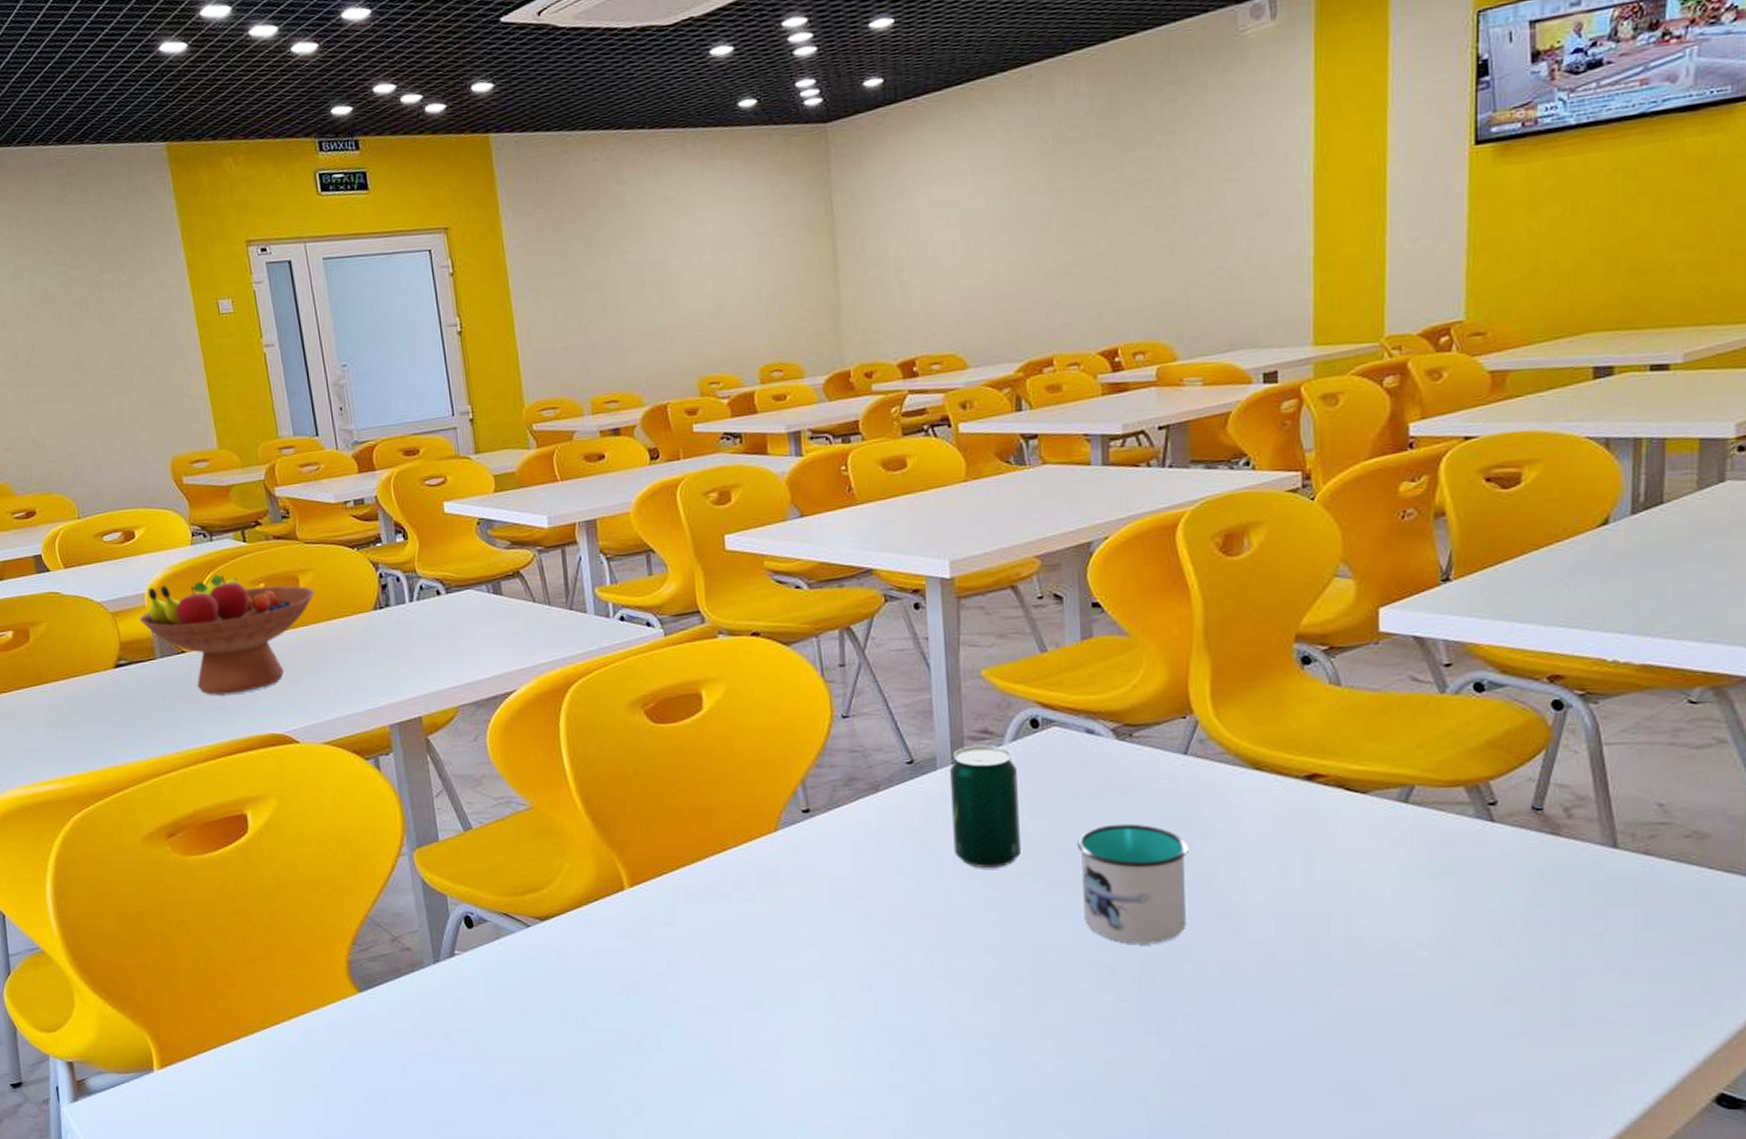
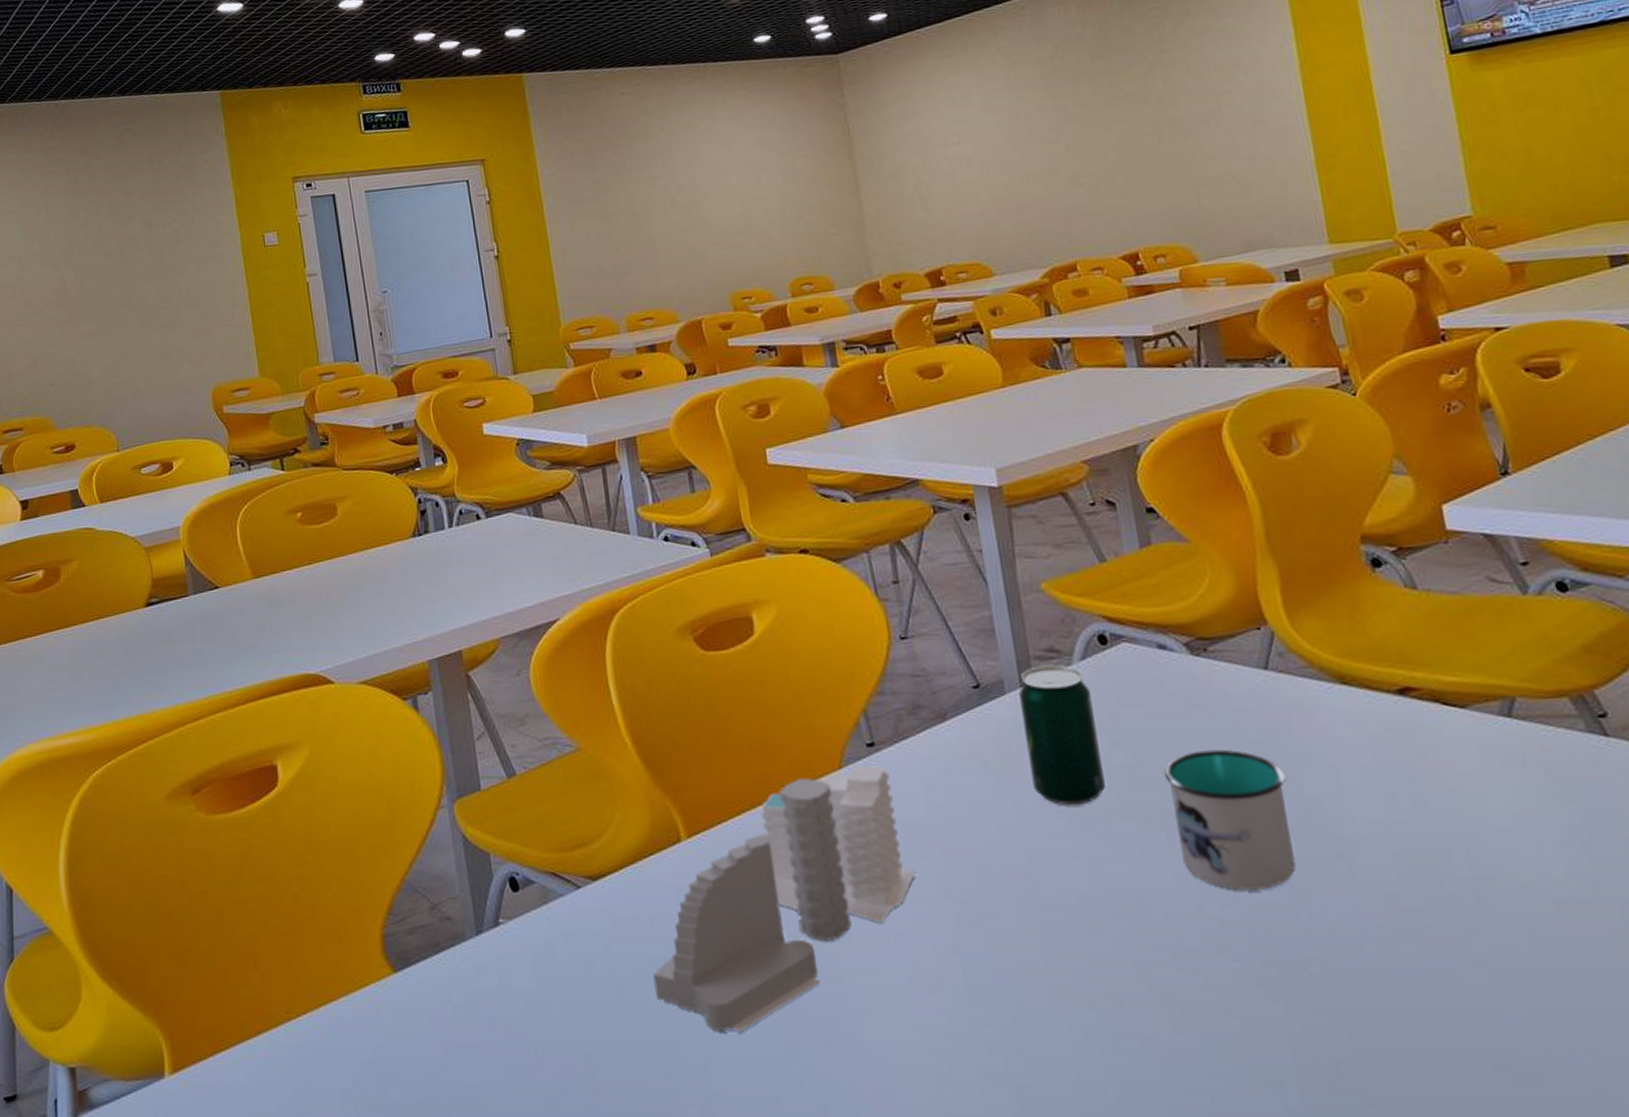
fruit bowl: present [139,575,315,695] -> none [173,505,353,633]
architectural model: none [594,829,839,1048] -> present [653,765,917,1032]

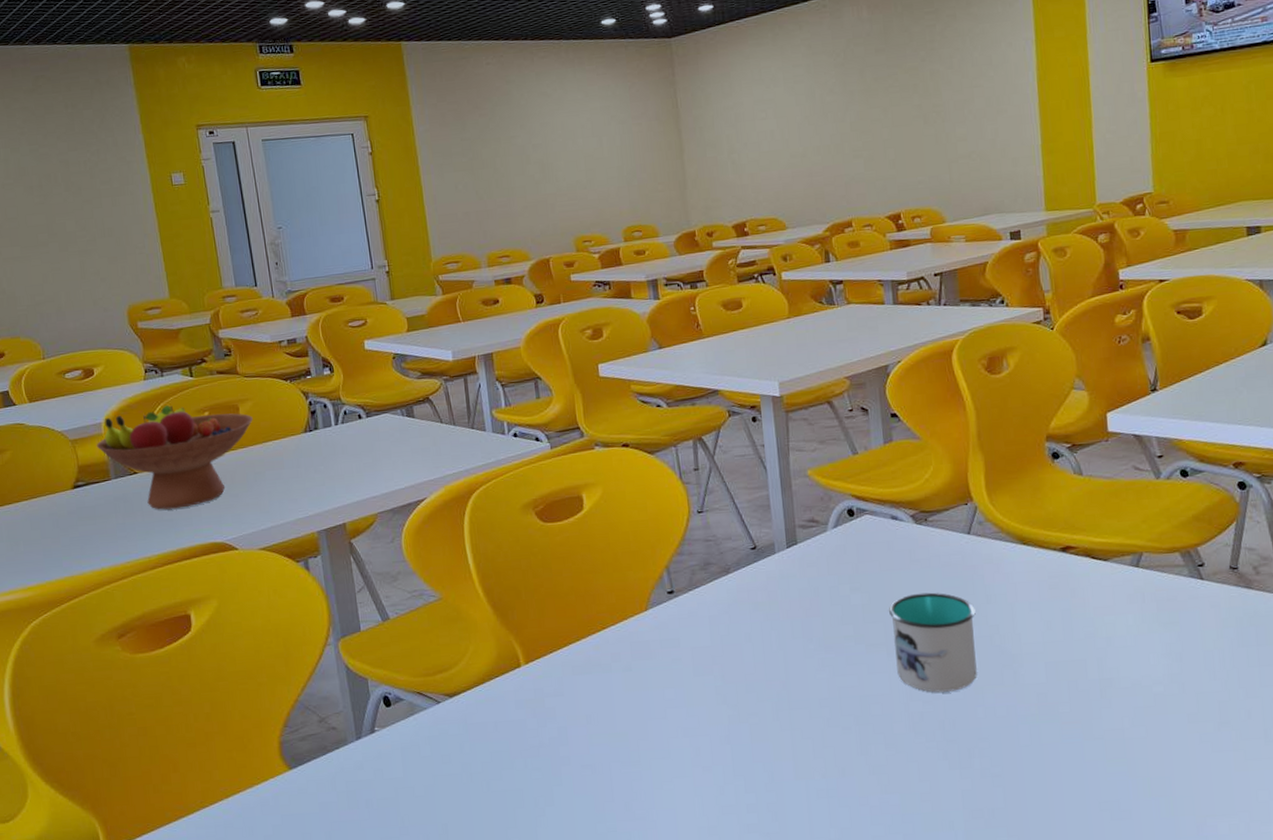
fruit bowl: none [173,505,353,633] -> present [96,405,253,510]
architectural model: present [653,765,917,1032] -> none [496,607,701,804]
beverage can: present [1019,665,1105,806] -> none [786,531,845,635]

